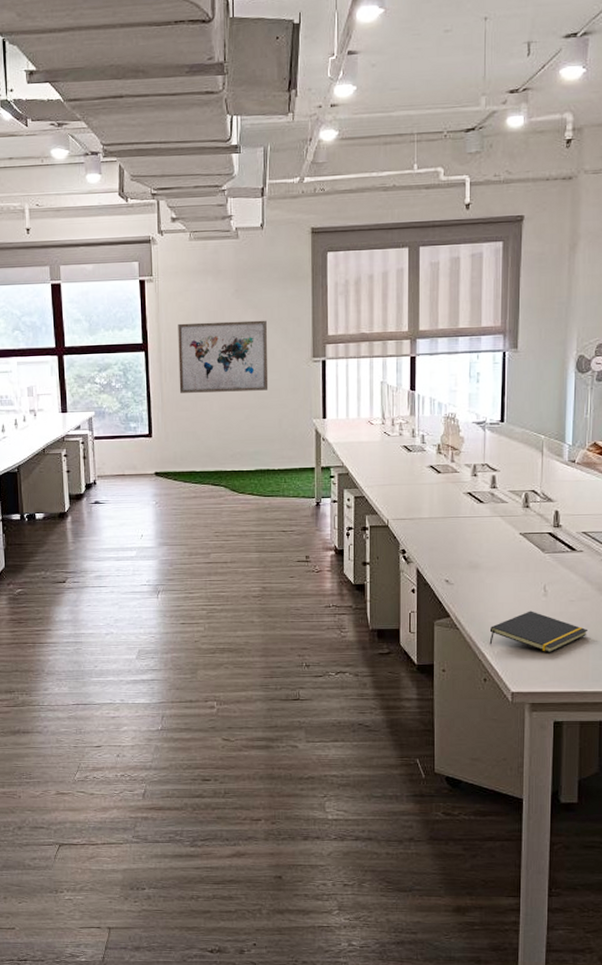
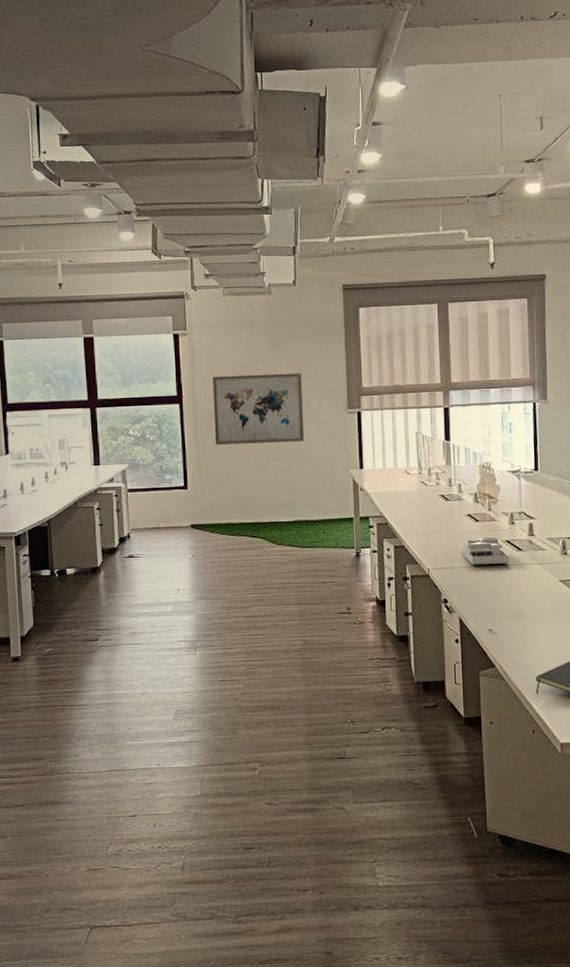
desk organizer: none [421,489,470,516] -> present [461,537,510,564]

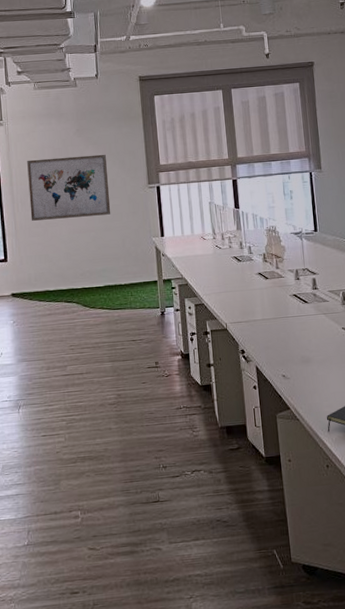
desk organizer: present [461,537,510,564] -> none [253,292,298,317]

